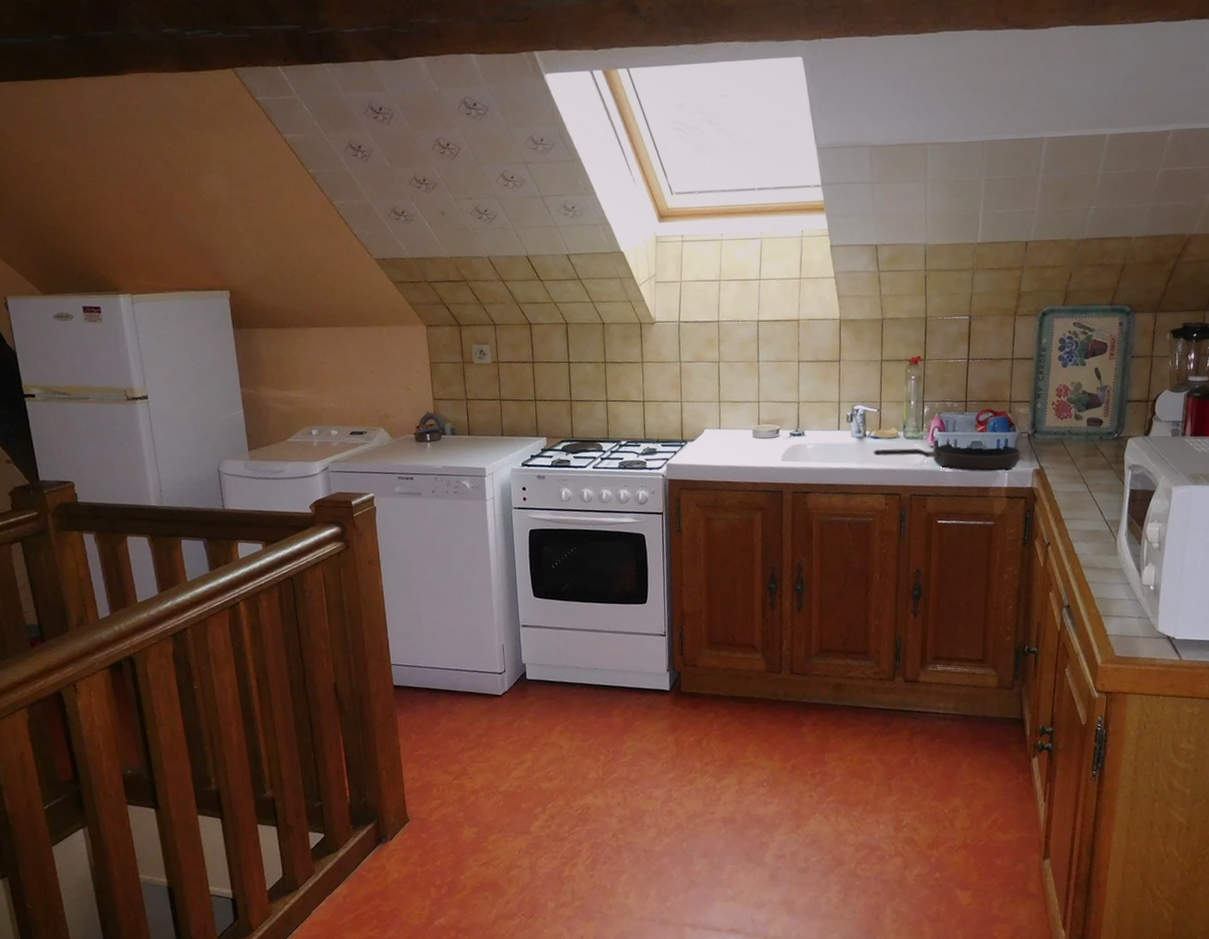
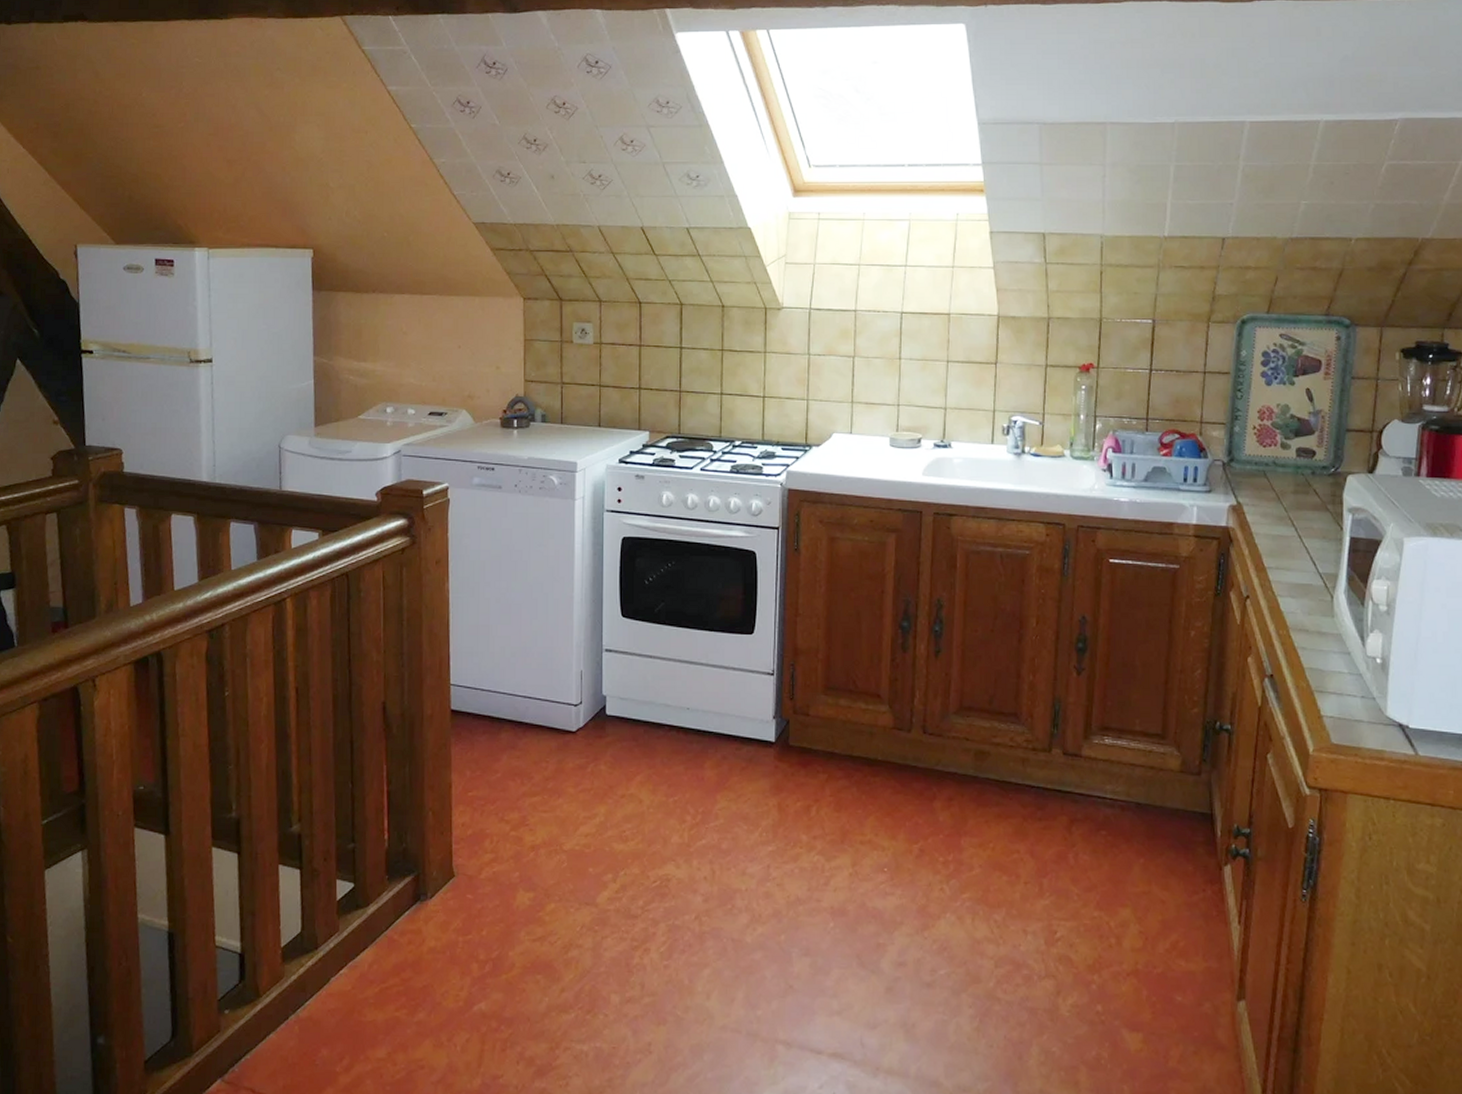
frying pan: present [873,443,1021,472] -> none [1032,467,1214,505]

